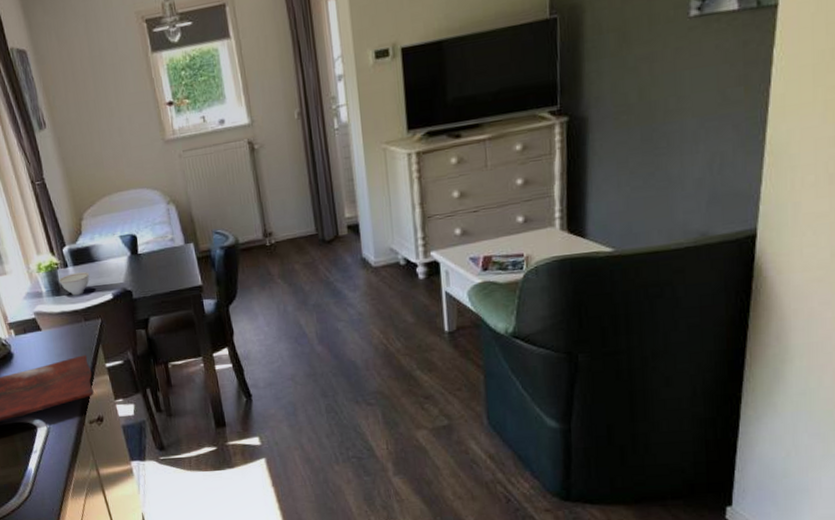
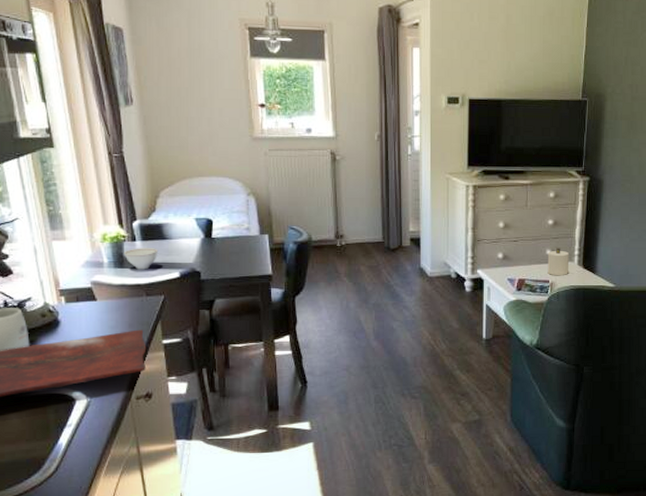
candle: none [518,212,549,248] -> present [547,248,570,276]

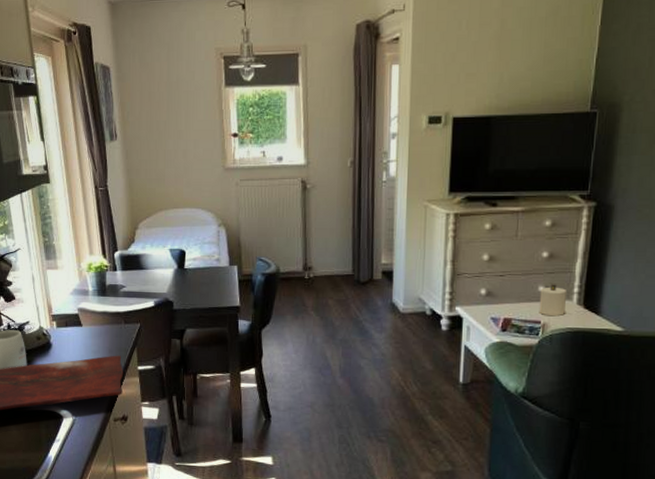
bowl: present [124,248,159,270] -> none [106,277,136,299]

